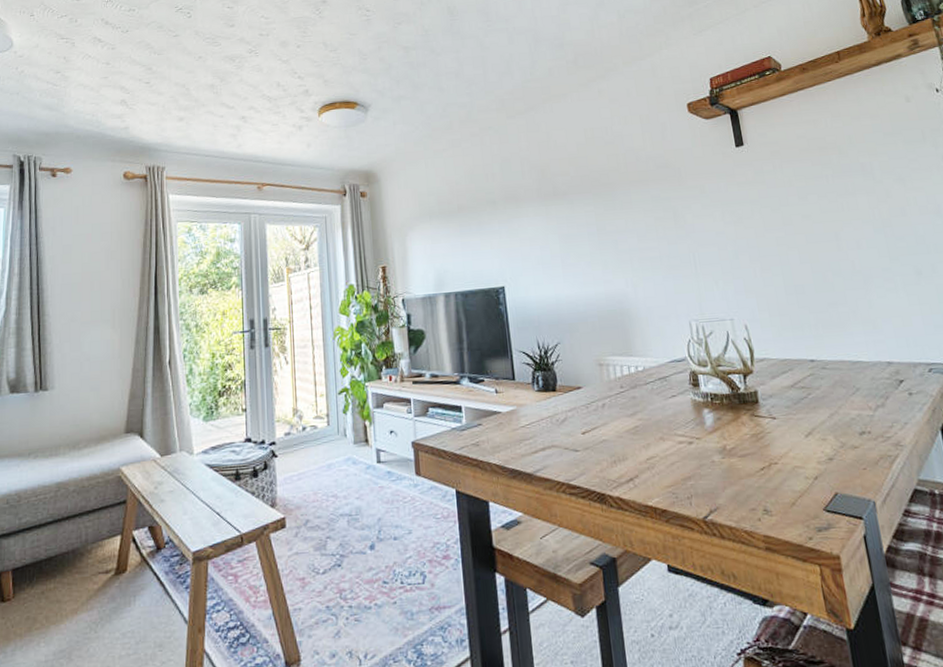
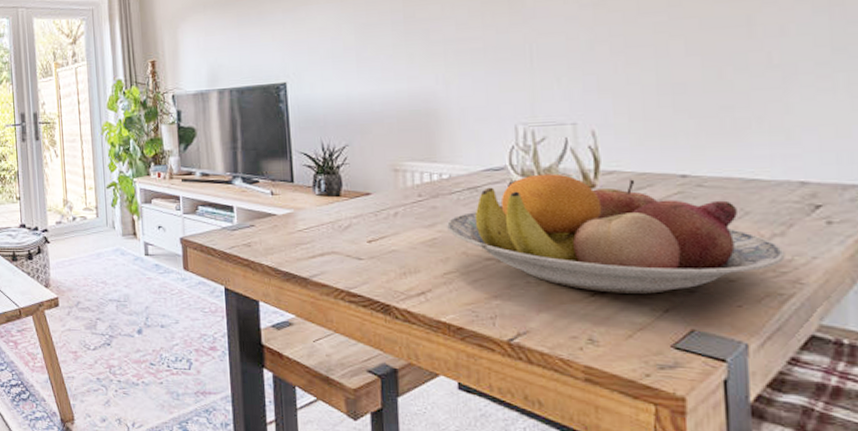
fruit bowl: none [645,362,888,466] -> present [447,173,785,294]

